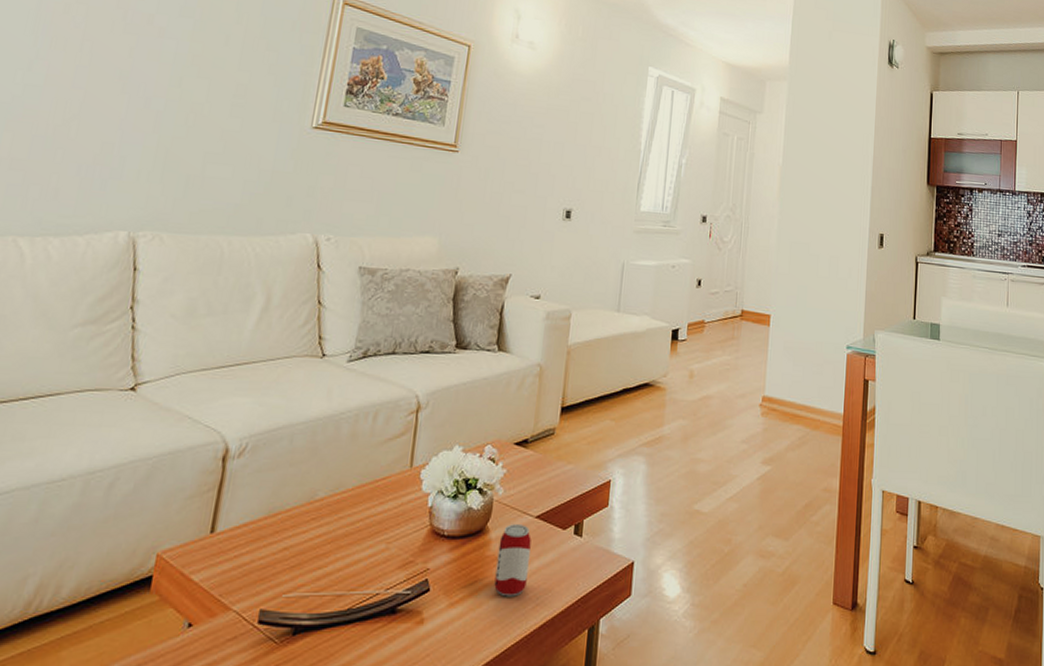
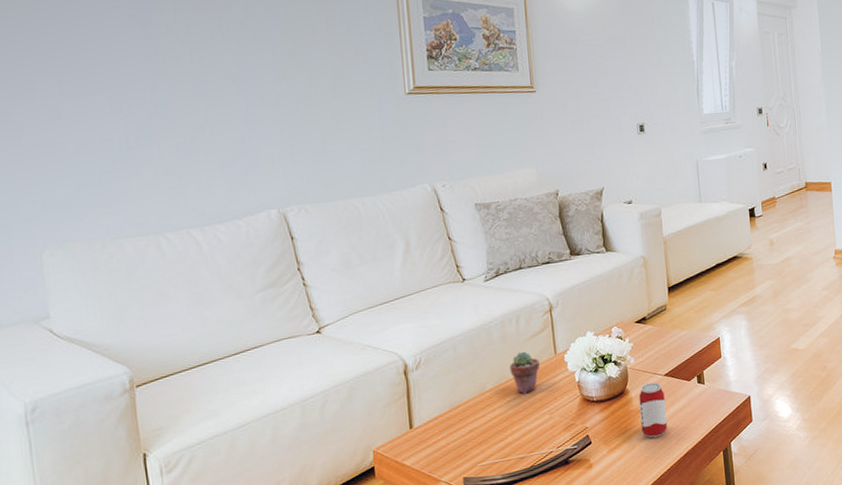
potted succulent: none [351,457,390,512] -> present [509,351,540,394]

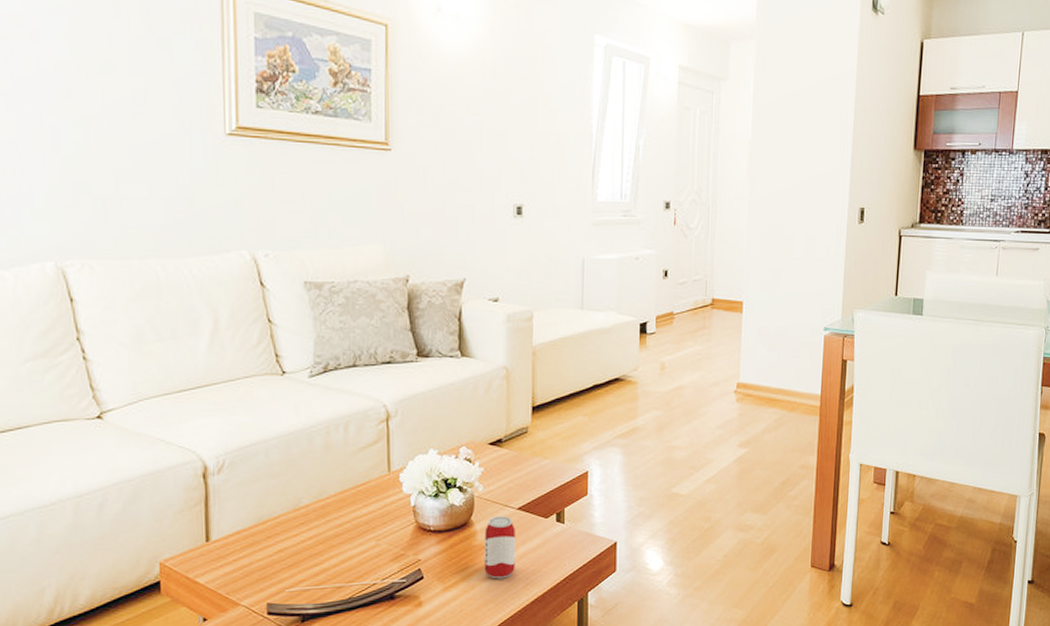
potted succulent: present [509,351,540,394] -> none [332,465,369,515]

